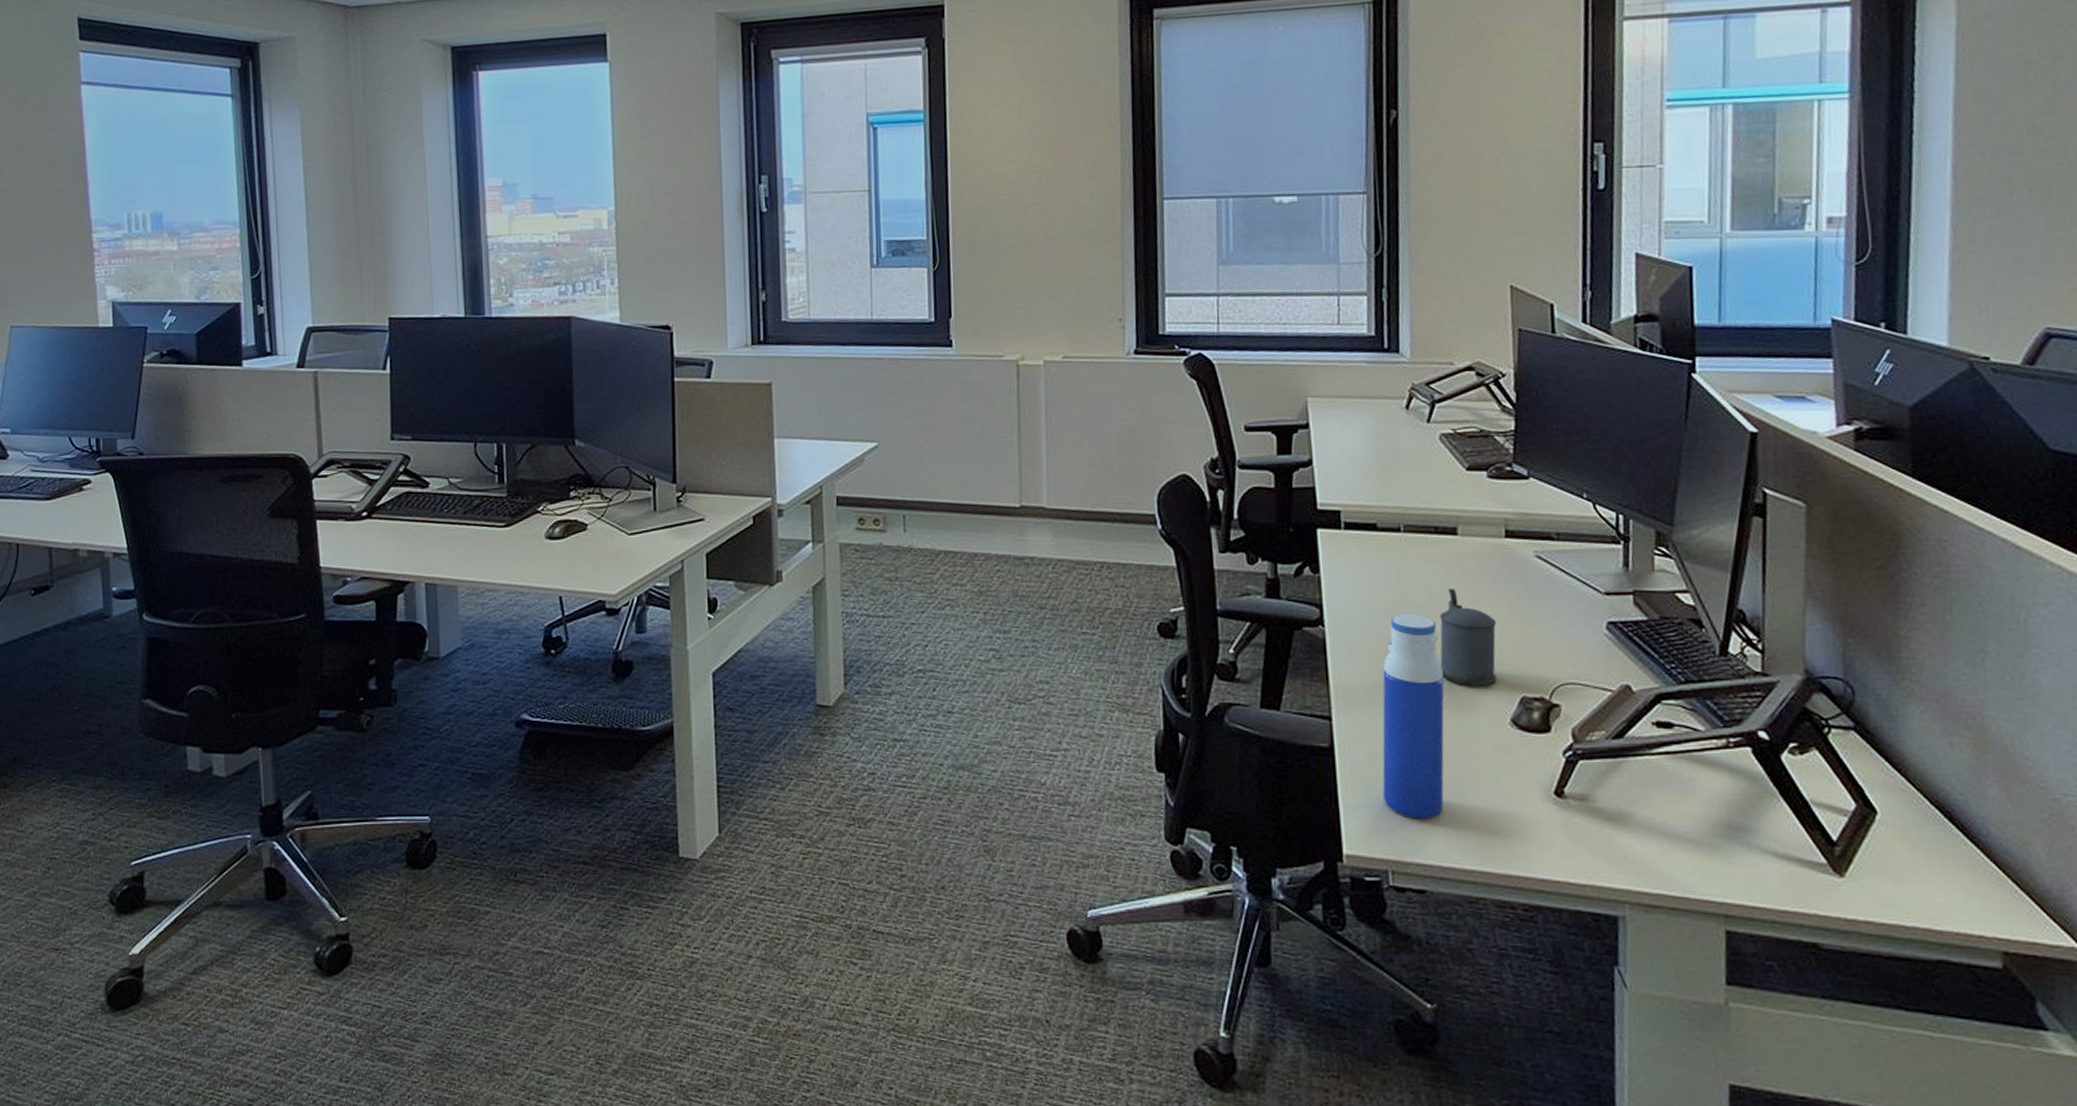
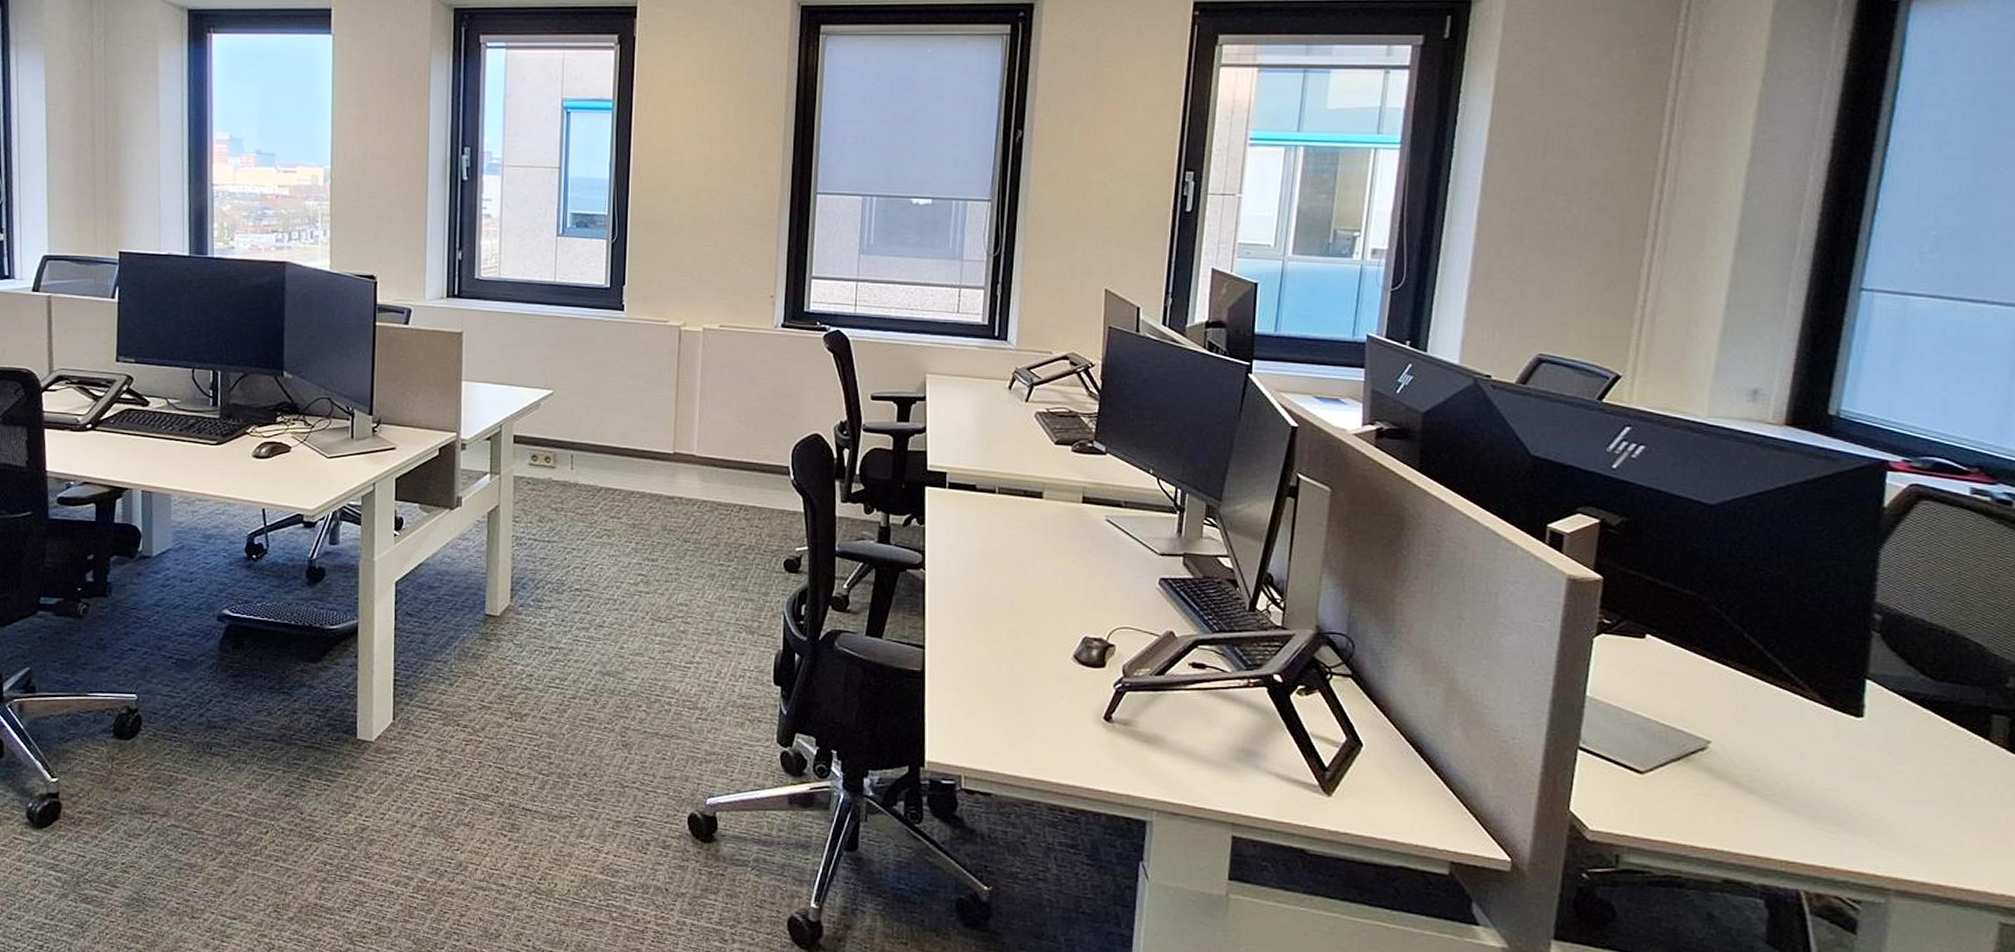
water bottle: present [1382,613,1445,819] -> none [963,562,1022,735]
beer stein: present [1440,588,1497,687] -> none [1019,543,1068,627]

